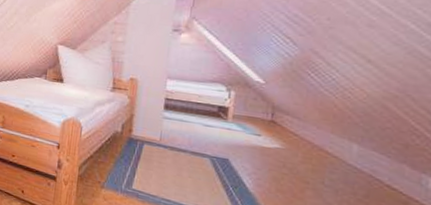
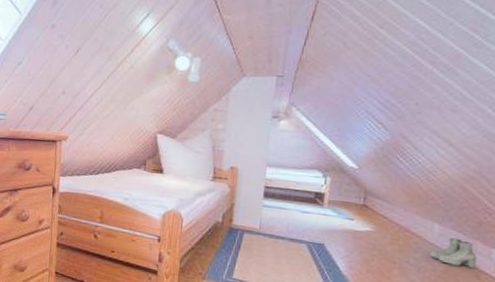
boots: none [348,159,404,195] -> present [430,237,477,269]

